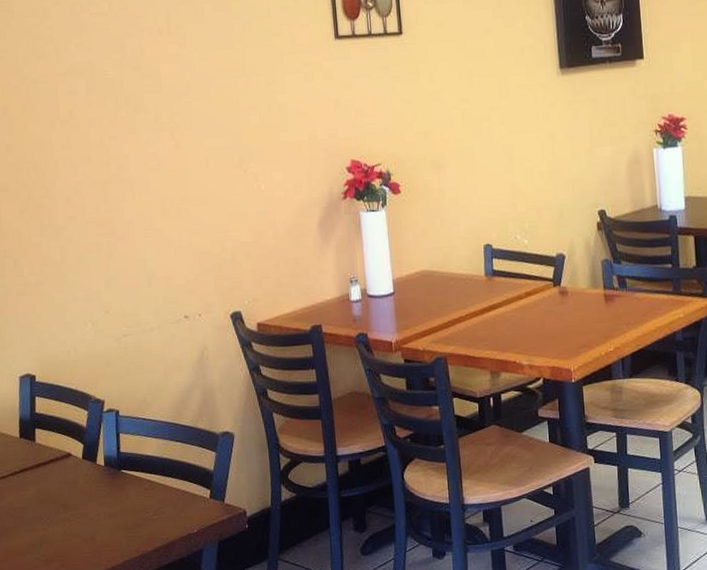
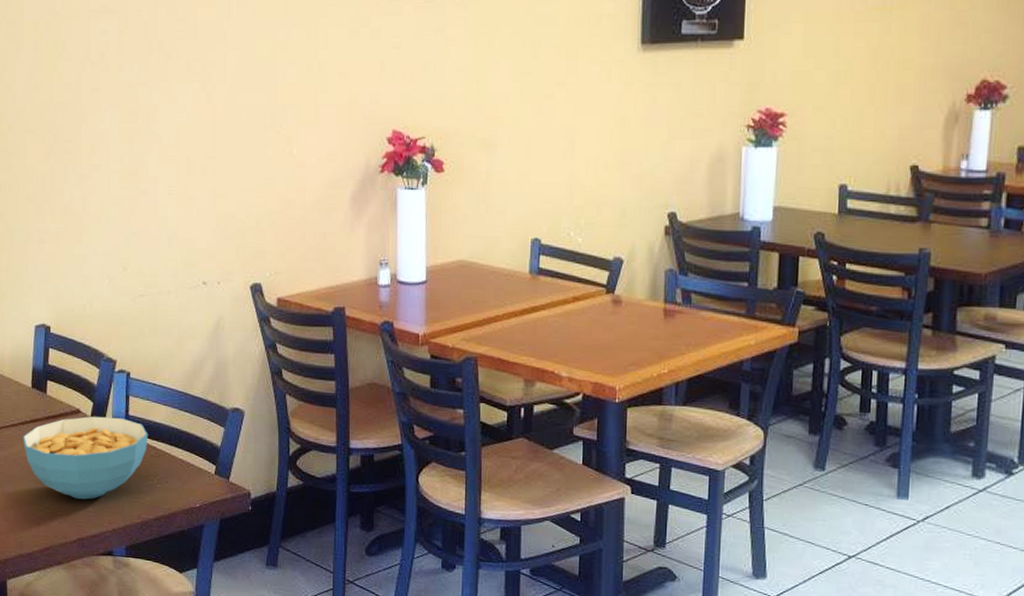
cereal bowl: none [13,455,141,542] -> present [22,416,148,500]

